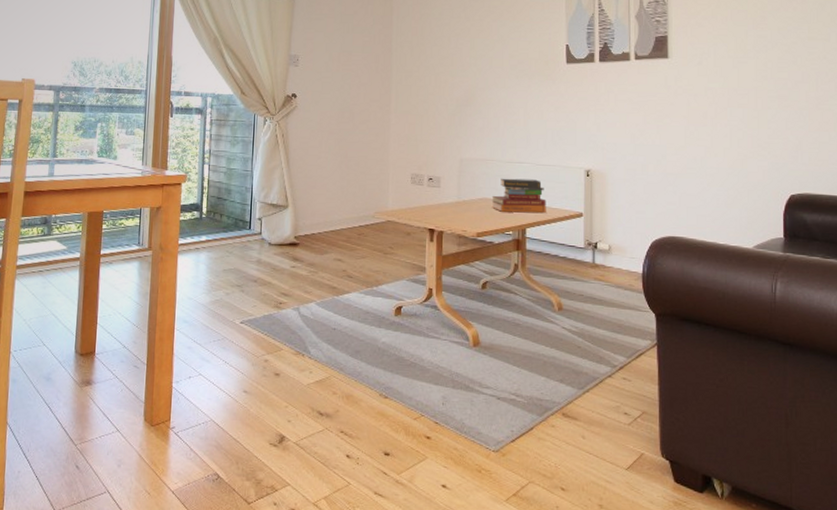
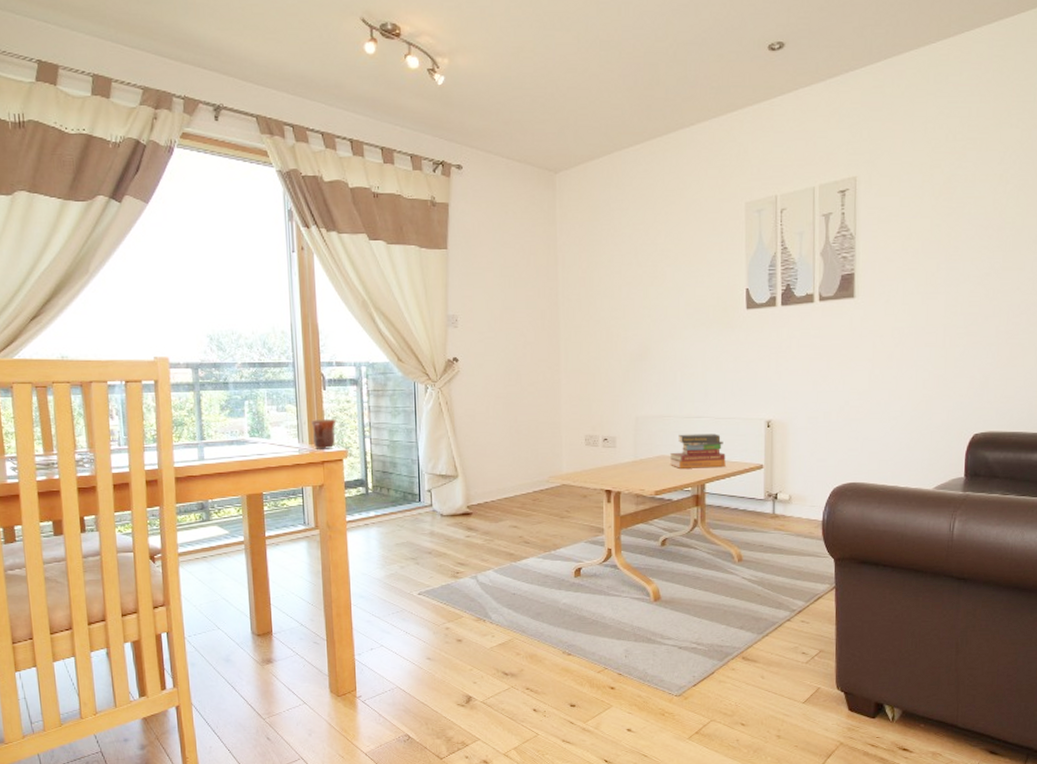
mug: none [155,144,179,173] -> present [310,419,336,449]

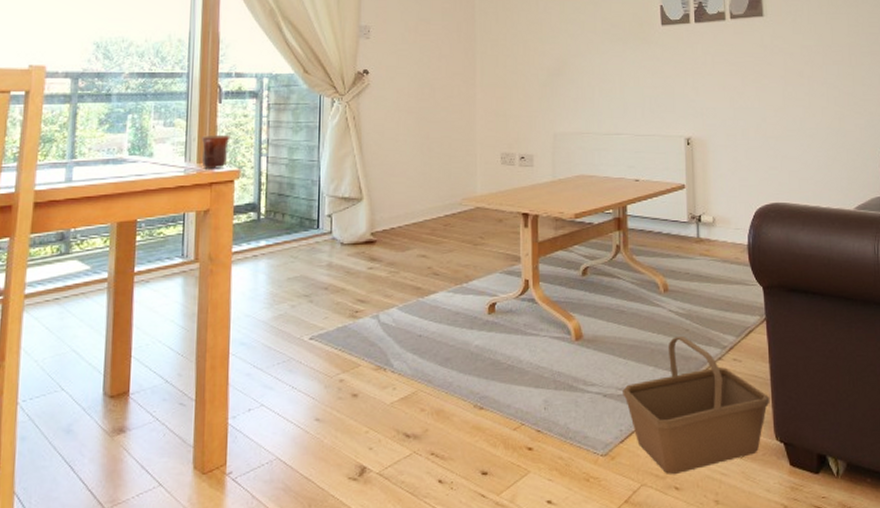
books: present [669,433,726,469] -> none [589,151,647,189]
basket: none [696,600,834,713] -> present [623,336,770,474]

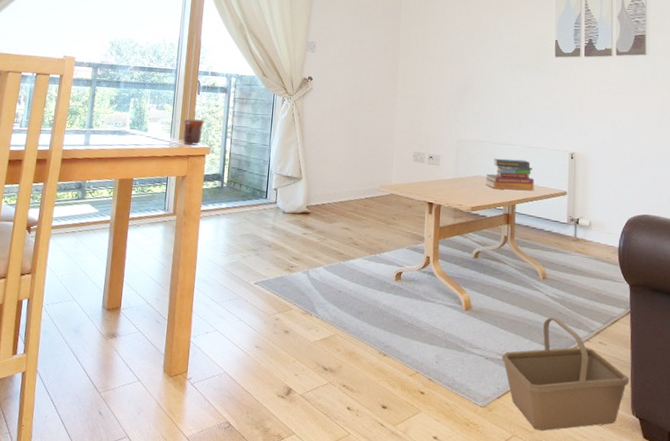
books: none [589,151,647,189] -> present [485,158,534,191]

